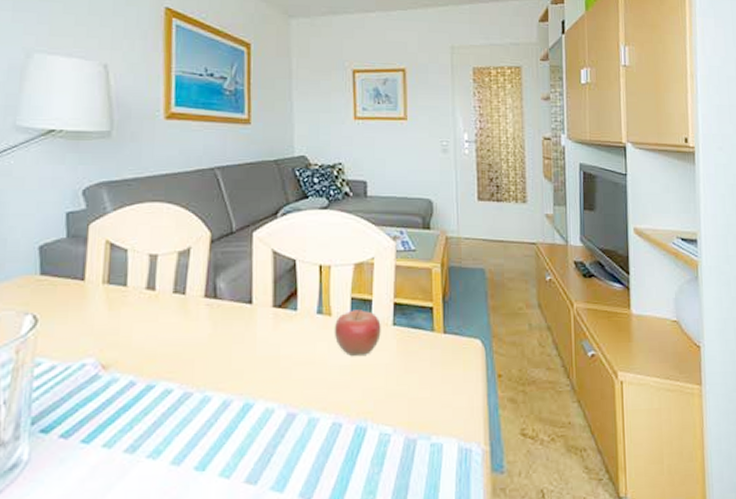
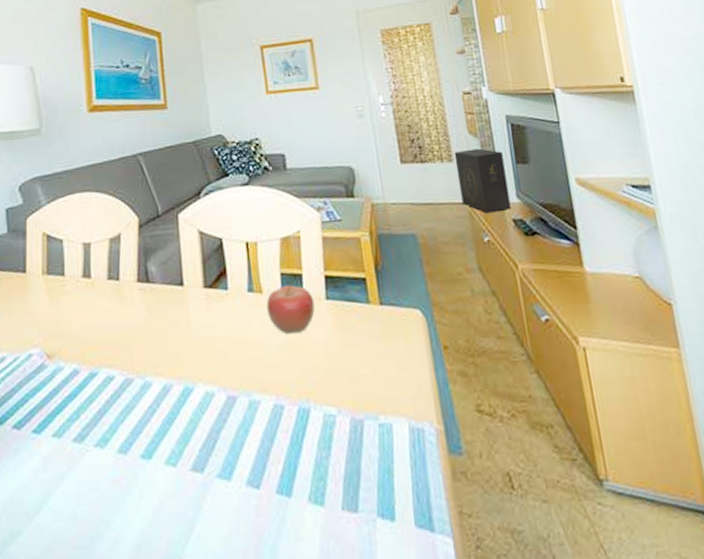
decorative box: none [528,192,574,254] -> present [454,148,511,213]

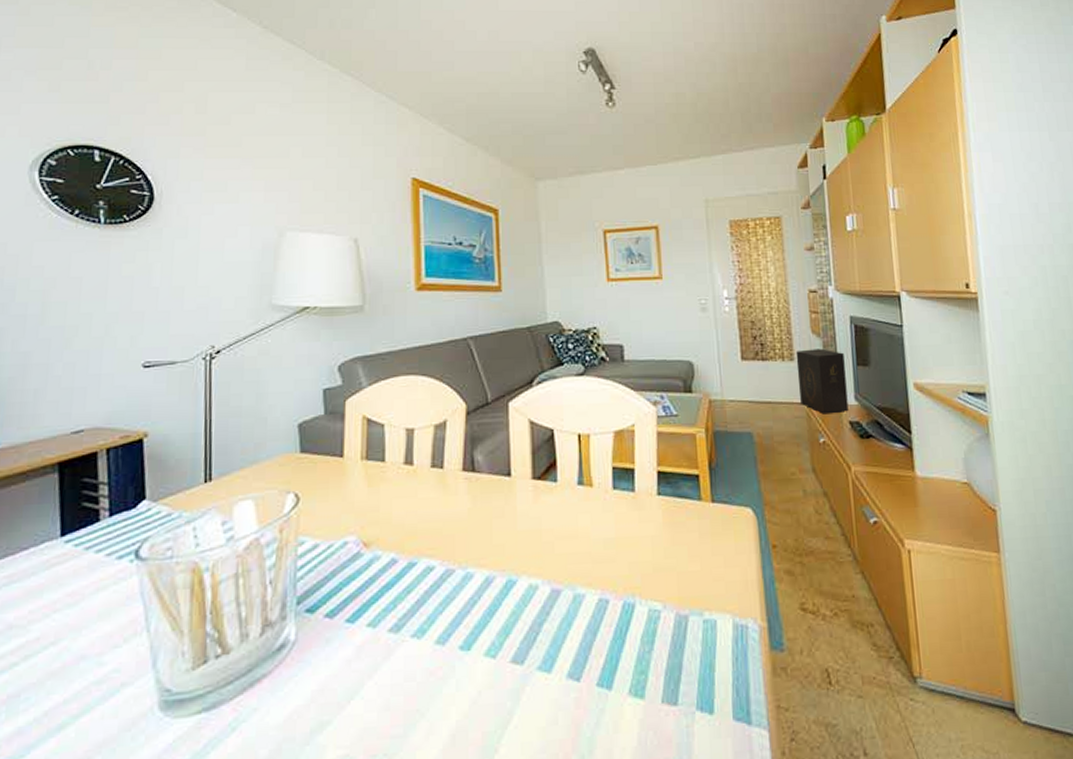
fruit: present [266,283,315,334] -> none [596,478,645,528]

